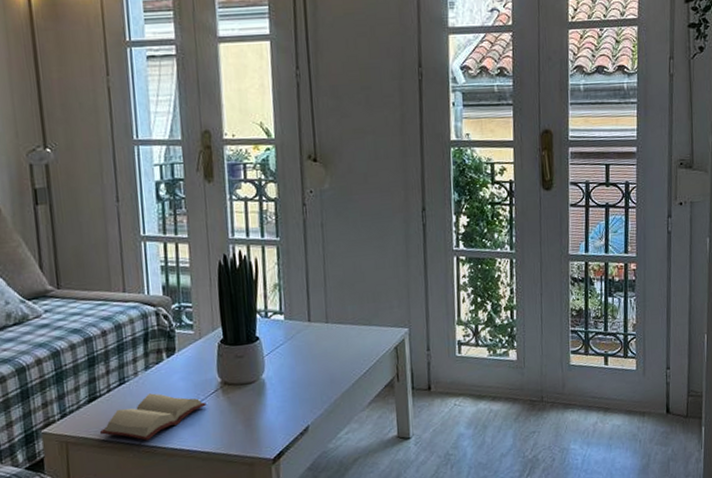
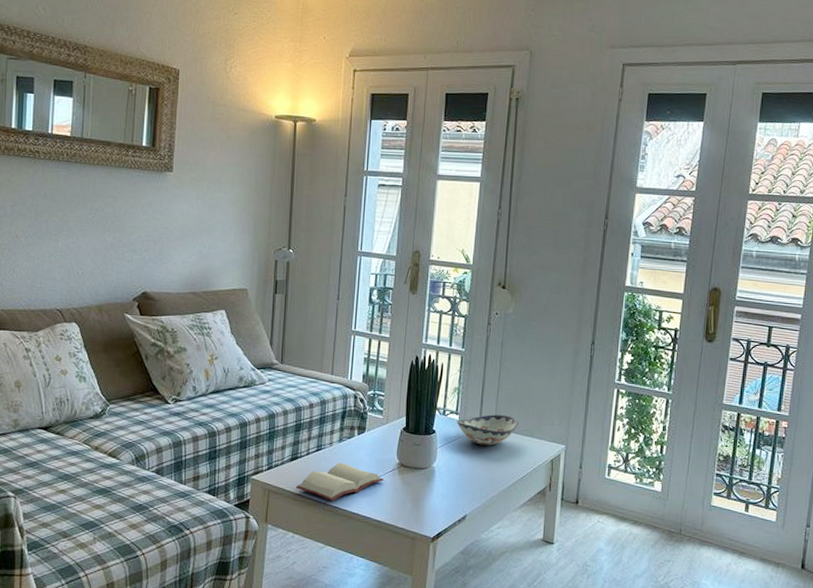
decorative bowl: none [281,305,353,345] -> present [456,414,518,446]

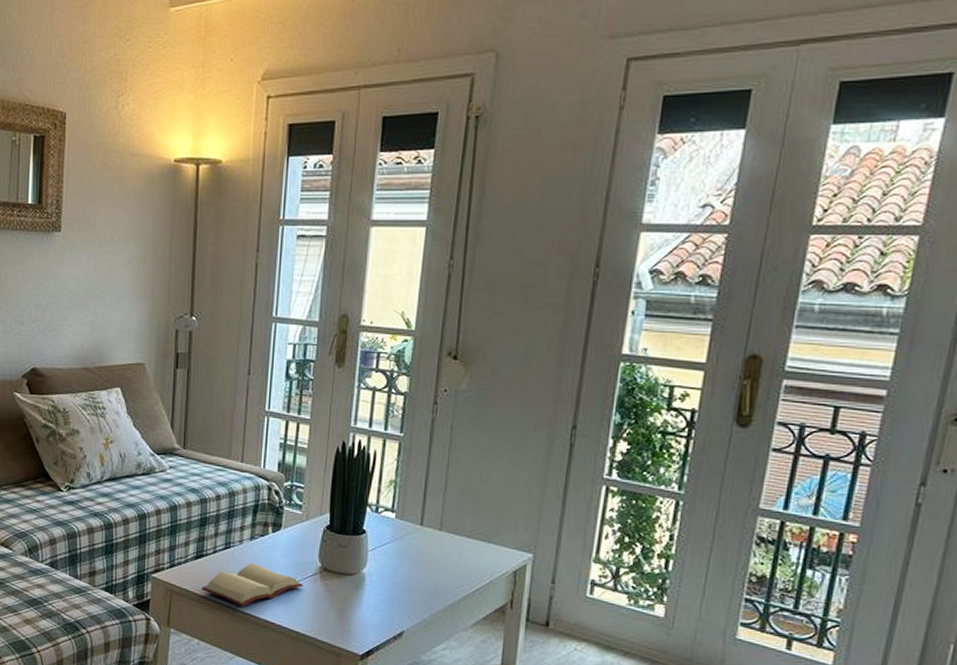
decorative bowl: present [456,414,518,446] -> none [392,513,472,551]

